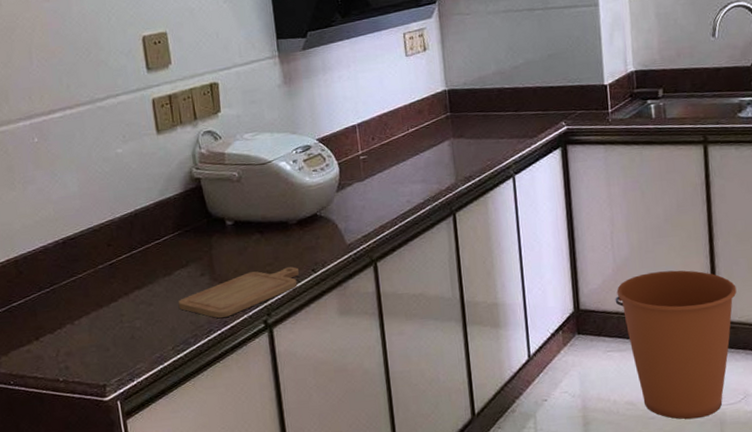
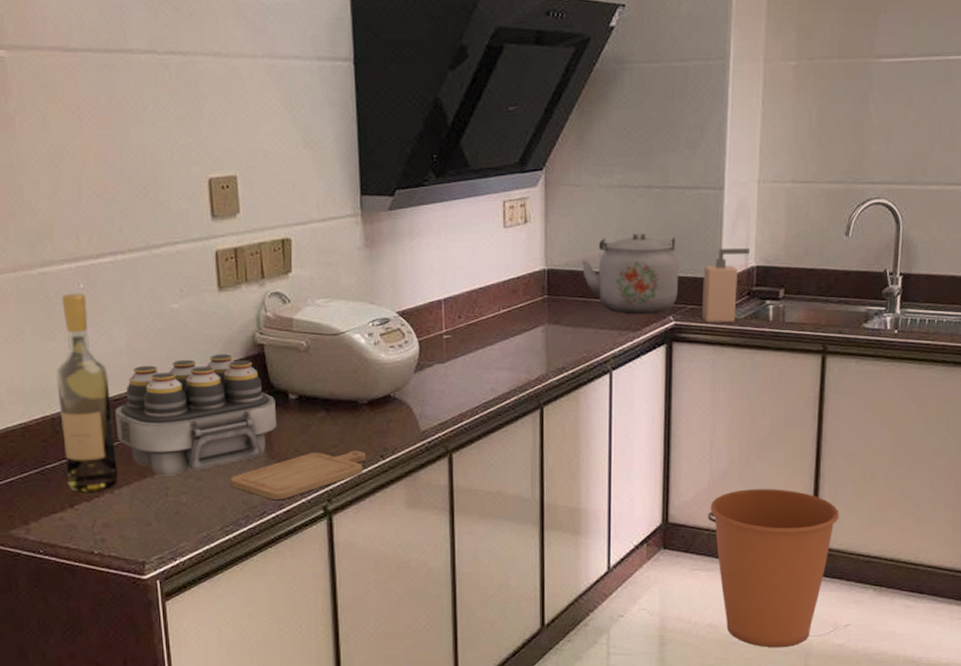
bottle: none [17,146,78,325] -> present [56,293,118,492]
spice rack: none [71,189,217,305] -> present [115,353,276,476]
kettle: none [477,49,567,124] -> present [581,232,679,315]
soap dispenser: none [588,55,628,125] -> present [701,247,749,323]

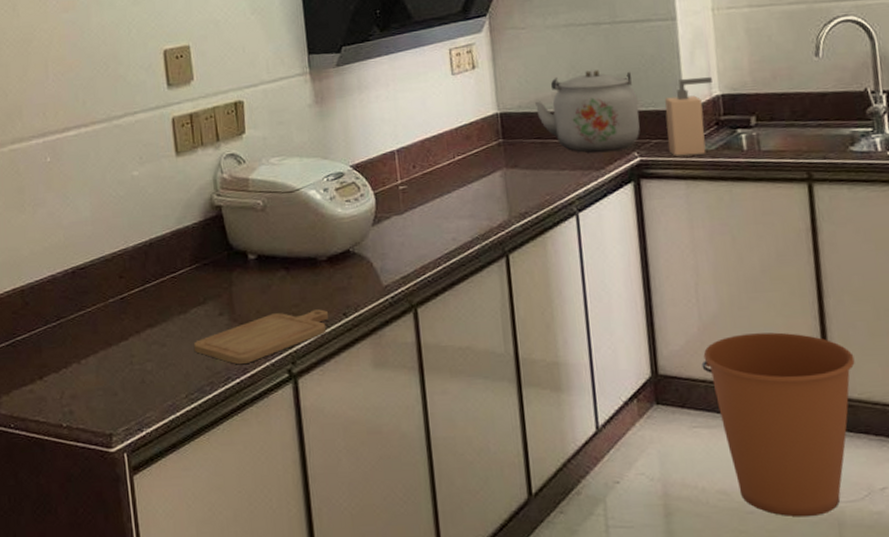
bottle: present [56,293,118,492] -> none [25,166,85,363]
spice rack: present [115,353,276,476] -> none [81,217,237,344]

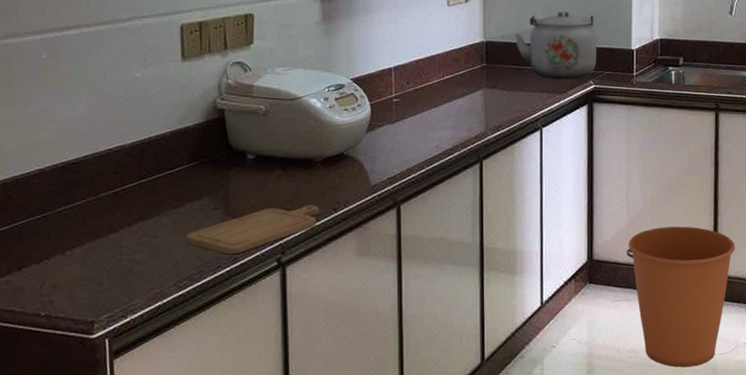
soap dispenser: present [665,77,712,156] -> none [616,23,654,86]

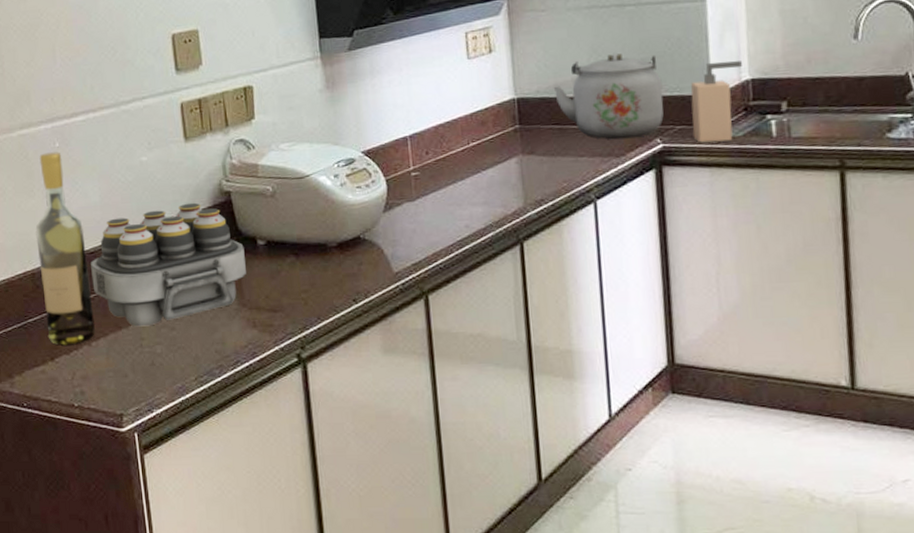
bottle: none [12,63,71,254] -> present [35,152,95,345]
spice rack: none [72,118,234,236] -> present [91,202,246,327]
chopping board: present [185,205,319,255] -> none [202,295,338,349]
soap dispenser: none [616,23,654,86] -> present [690,60,742,143]
bucket: present [626,226,735,367] -> none [720,323,882,507]

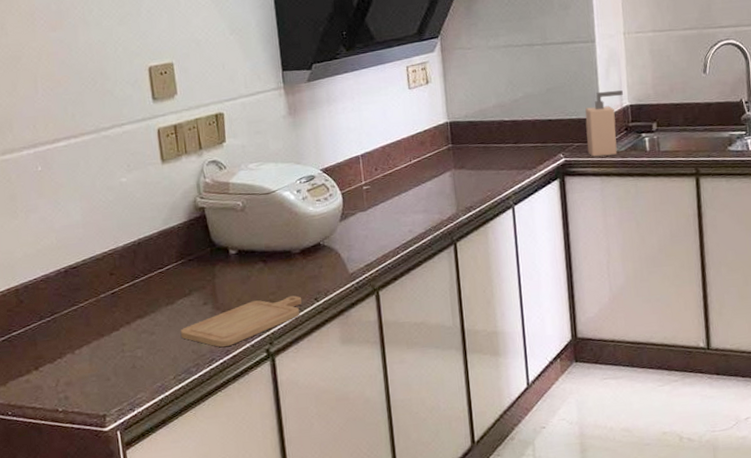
bottle: present [35,152,95,345] -> none [19,175,78,355]
spice rack: present [91,202,246,327] -> none [73,218,220,334]
chopping board: none [202,295,338,349] -> present [180,295,302,348]
kettle: present [553,52,664,140] -> none [478,83,565,155]

